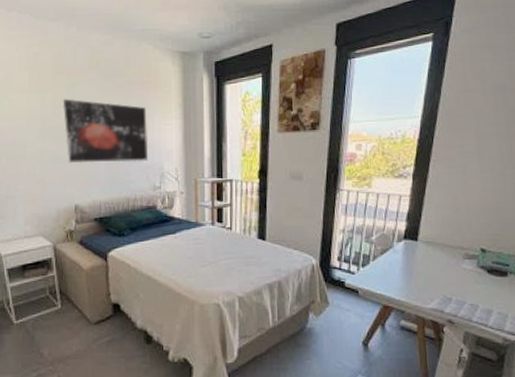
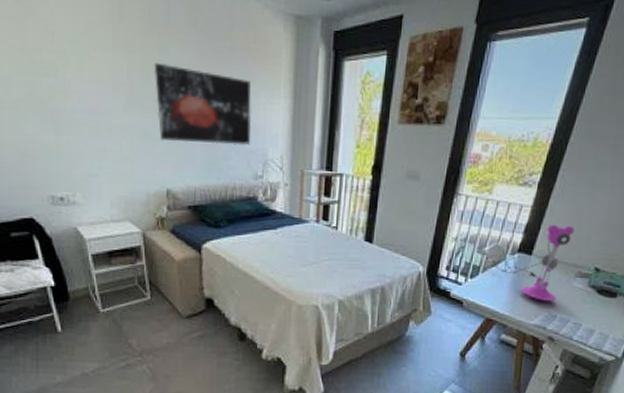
desk lamp: none [372,210,455,284] -> present [483,224,575,301]

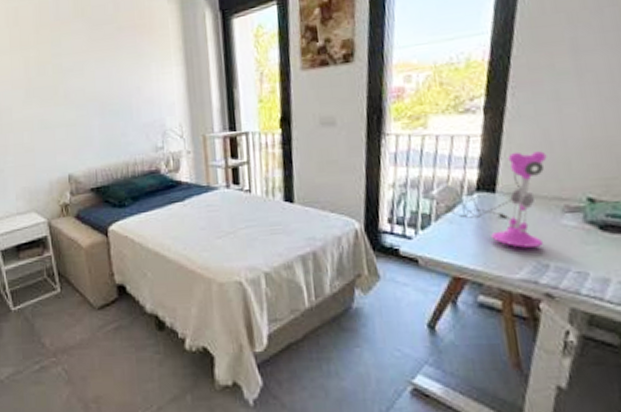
wall art: present [153,62,252,146] -> none [47,54,147,128]

